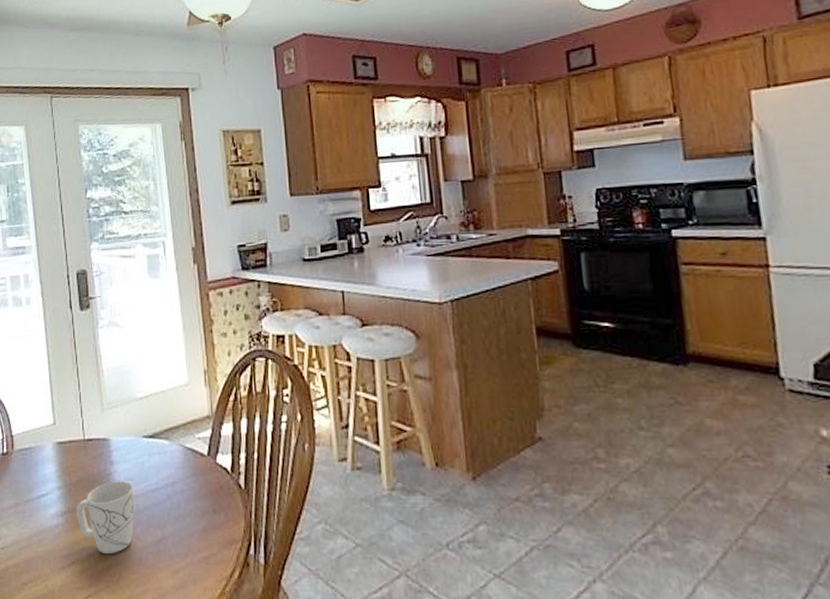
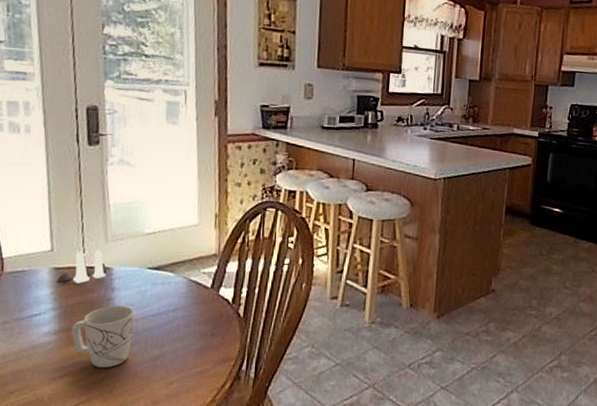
salt and pepper shaker set: none [60,419,105,458] -> present [57,249,107,284]

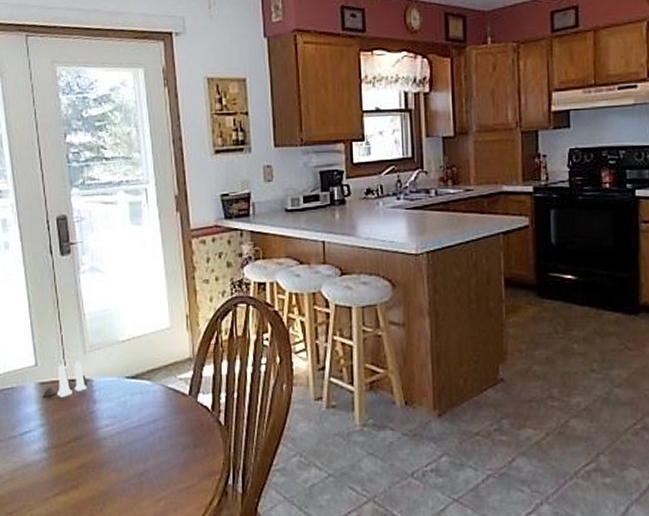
mug: present [71,305,134,368] -> none [60,419,117,485]

